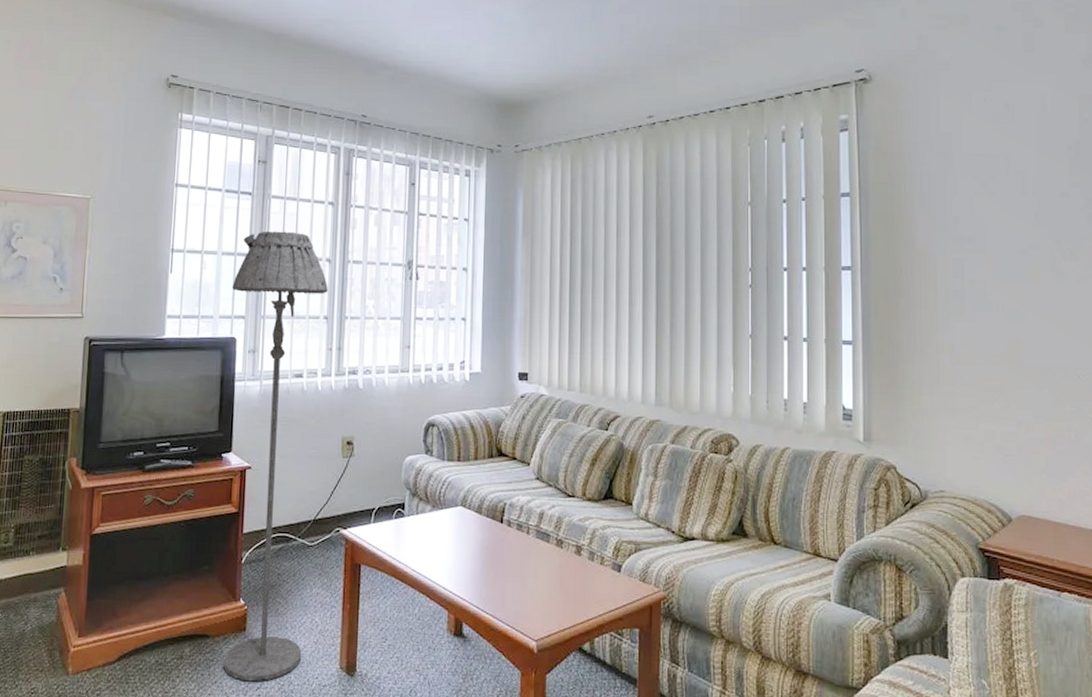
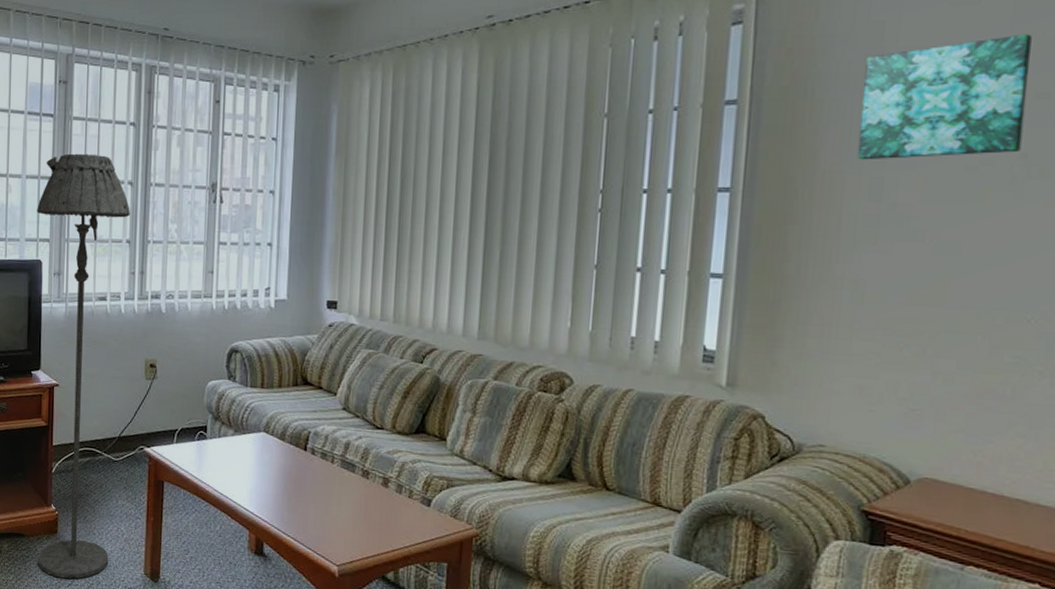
wall art: none [941,146,1056,244] -> present [857,33,1032,160]

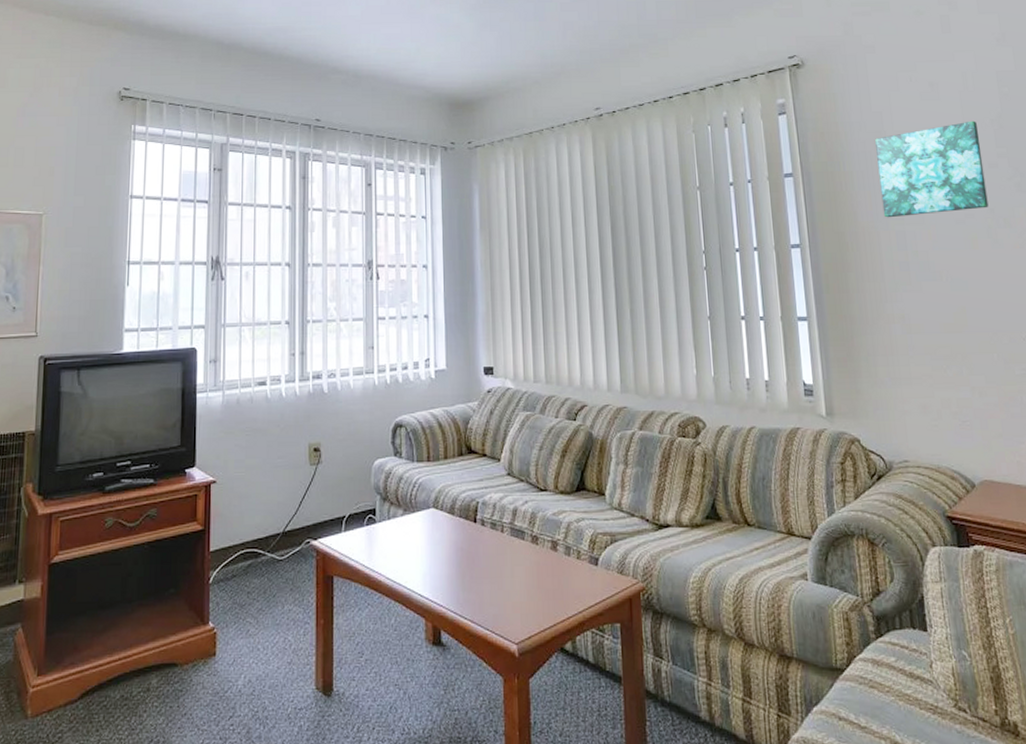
floor lamp: present [37,153,130,579] -> none [191,237,288,711]

